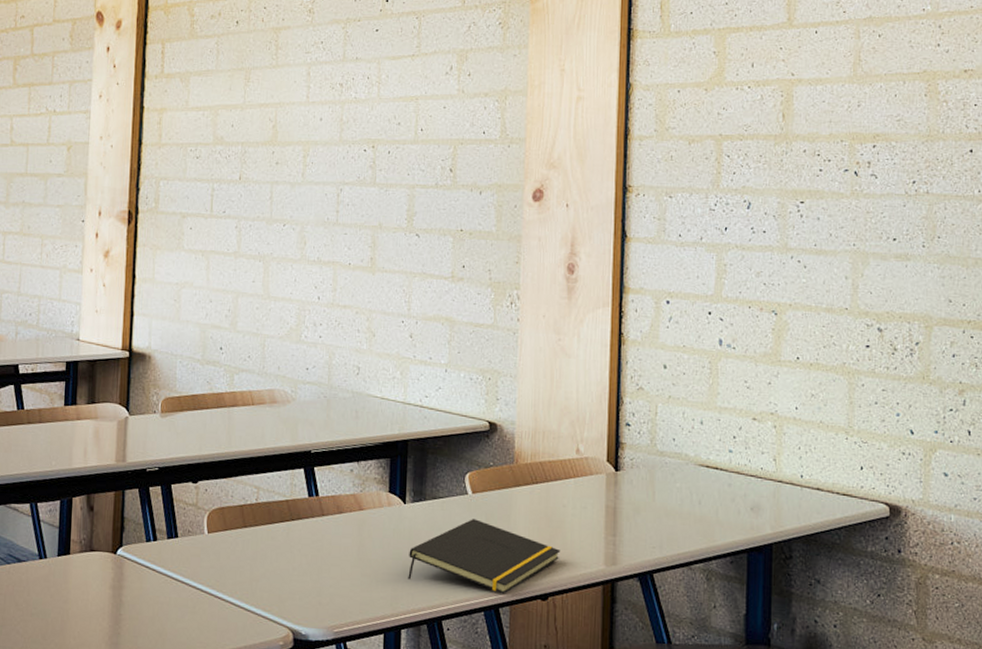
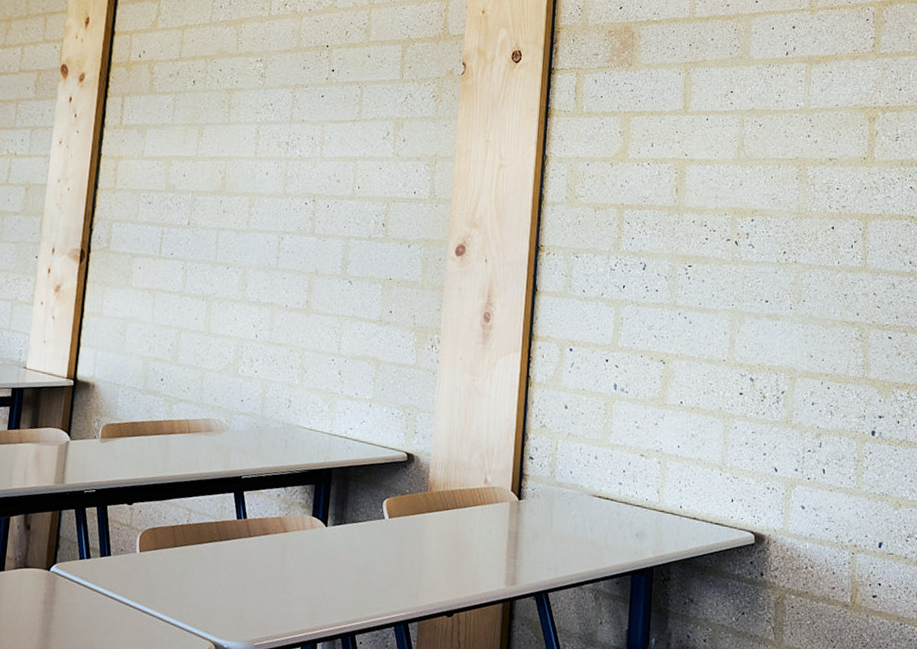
notepad: present [408,519,561,594] -> none [326,541,466,611]

